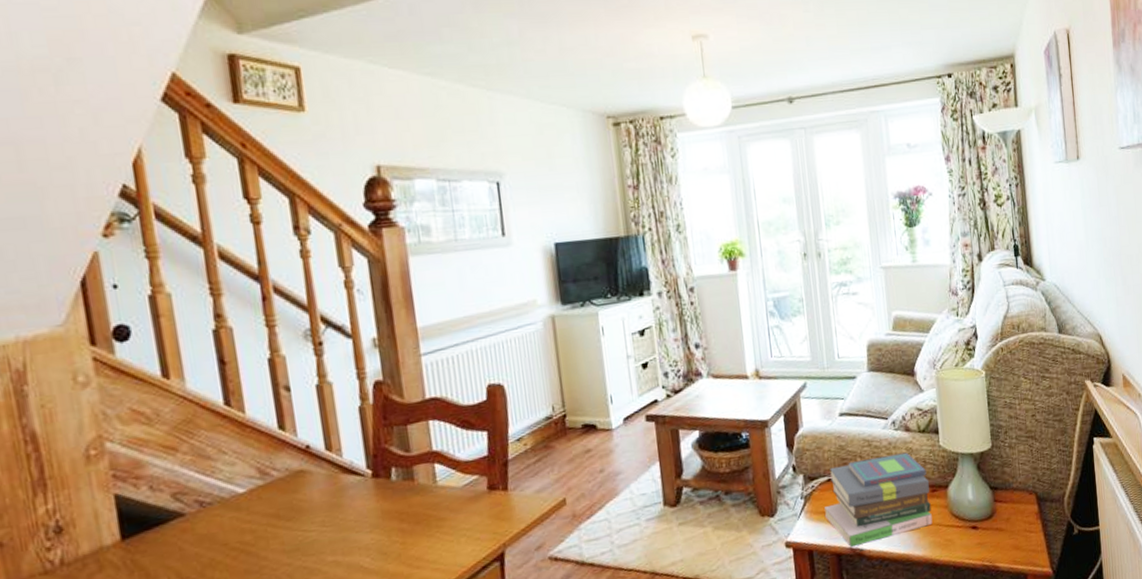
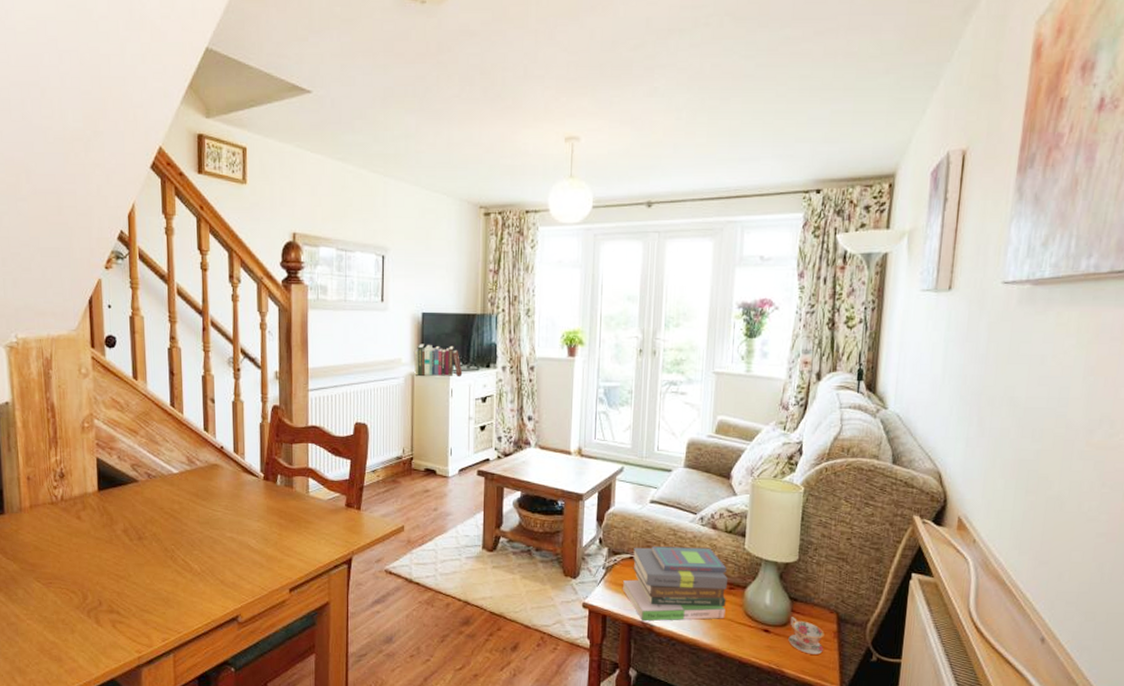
books: none [551,276,613,317] -> present [414,344,463,376]
teacup: none [994,506,1030,542] -> present [788,617,825,655]

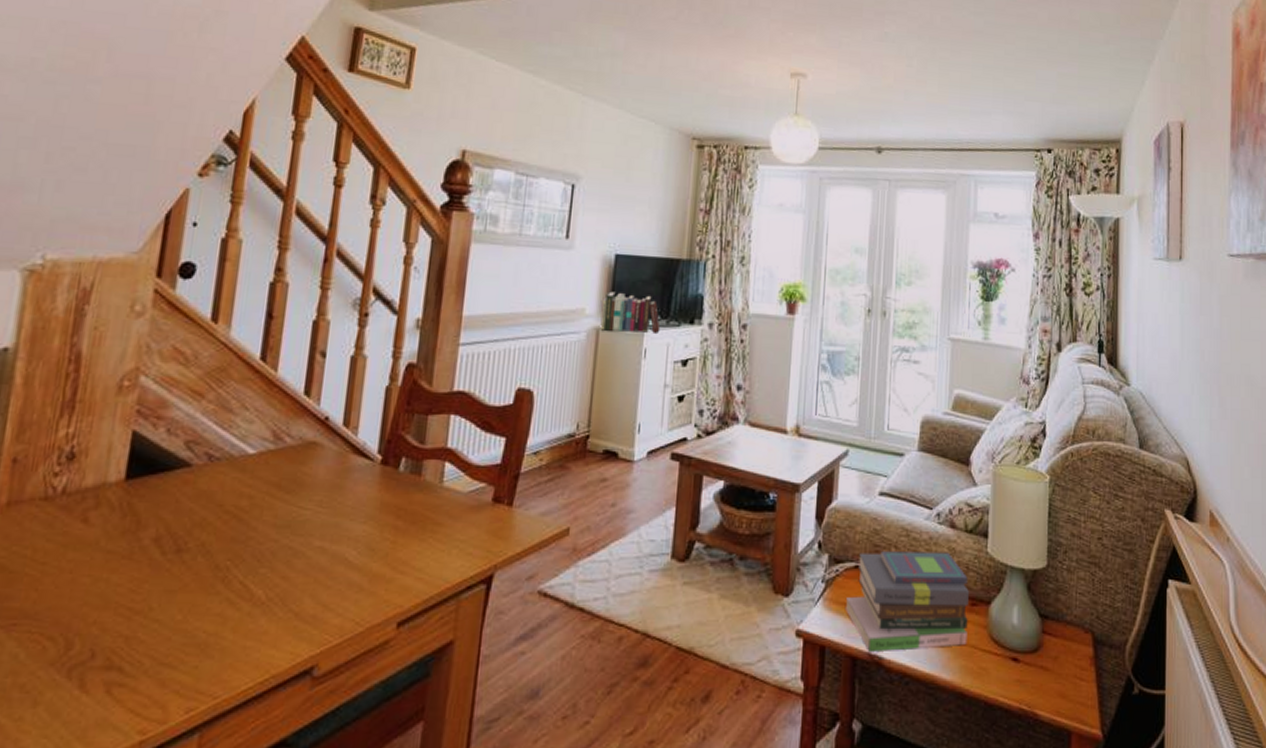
teacup: present [788,617,825,655] -> none [1040,640,1080,689]

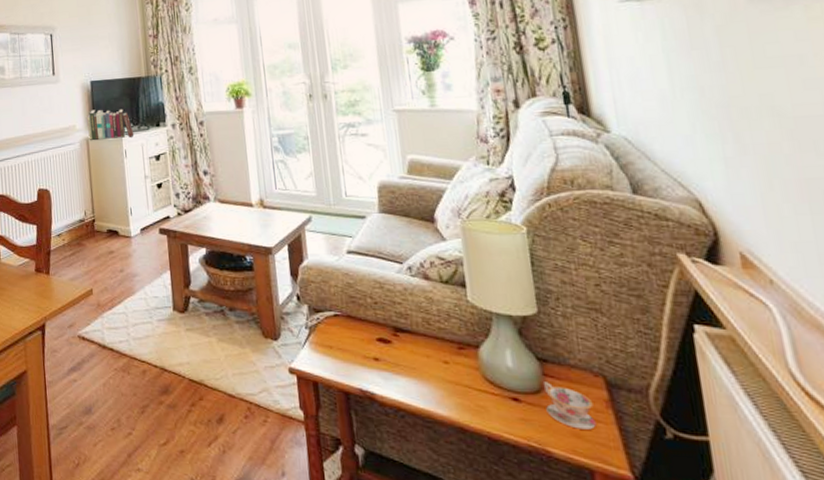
books: present [844,551,970,651] -> none [330,301,460,388]
teacup: none [1040,640,1080,689] -> present [543,382,596,430]

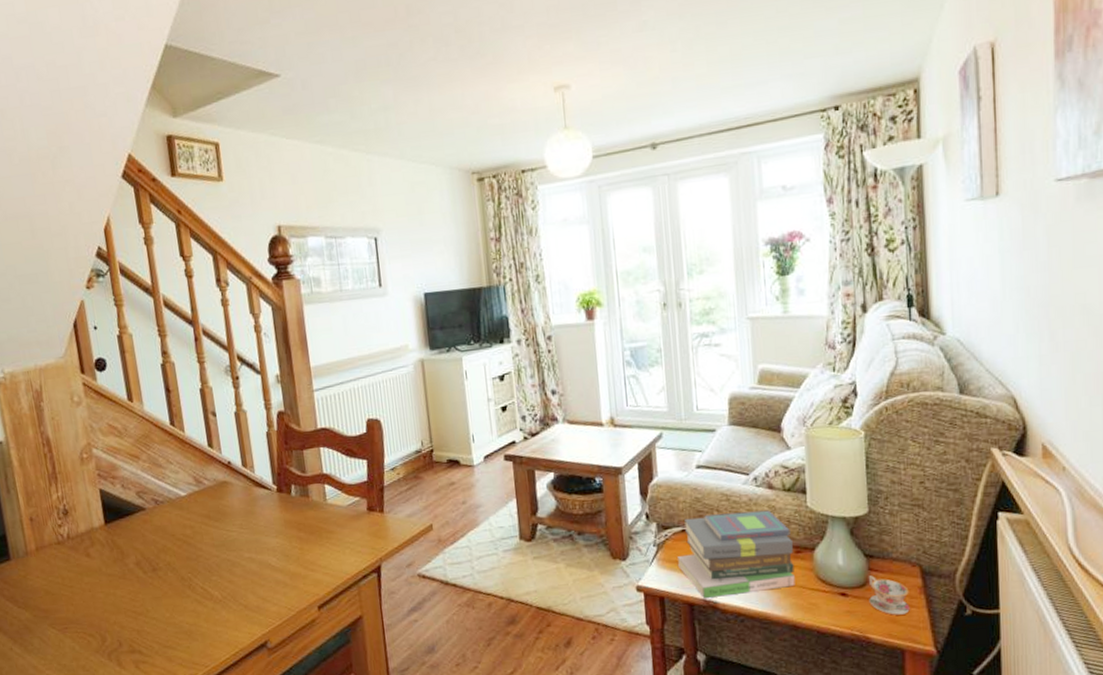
books: present [87,108,134,140] -> none [421,324,475,361]
books: none [330,301,460,388] -> present [677,510,795,598]

